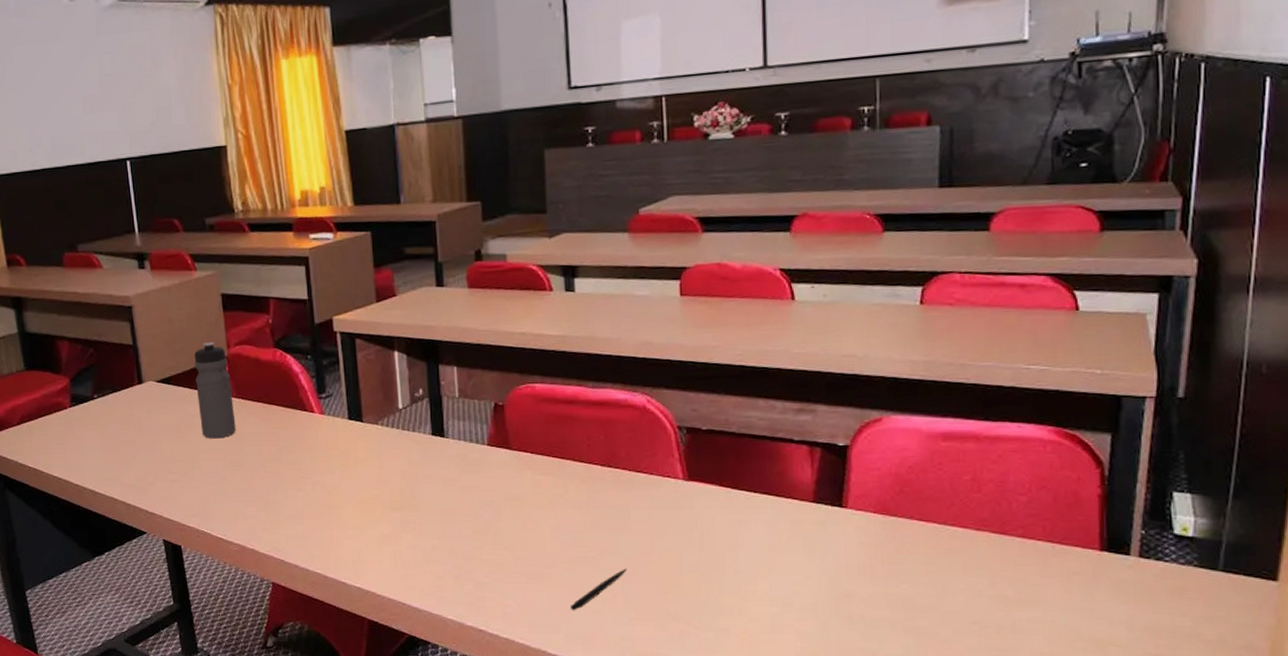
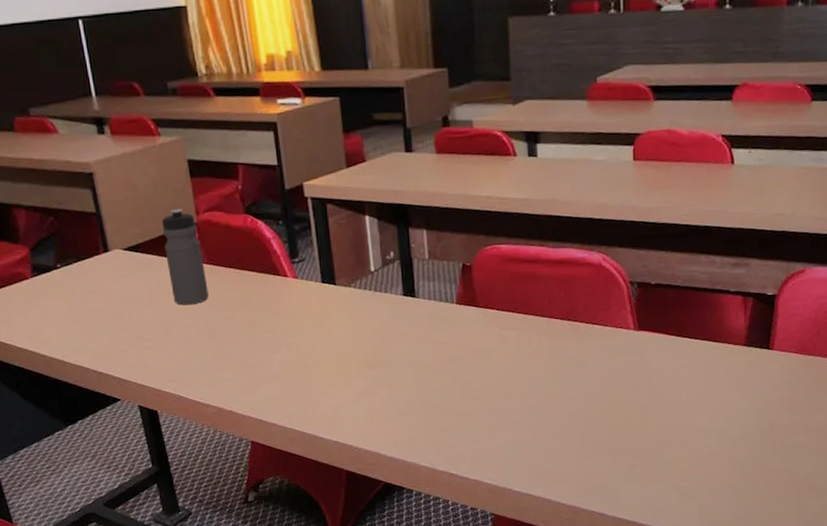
pen: present [571,569,627,611] -> none [533,412,584,452]

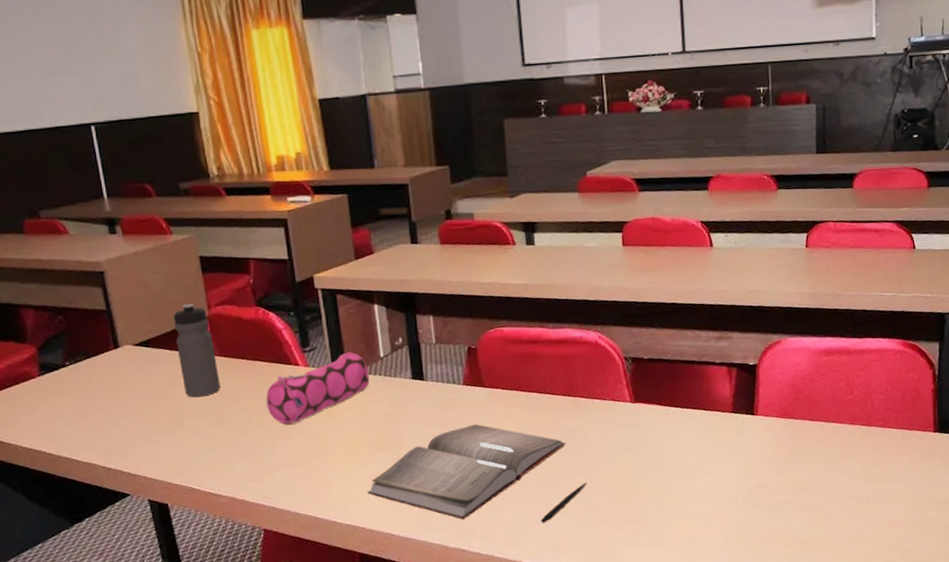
pencil case: none [254,264,360,337] -> present [266,352,370,425]
hardback book: none [355,345,563,443] -> present [367,424,566,520]
pen: none [533,412,584,452] -> present [541,482,587,524]

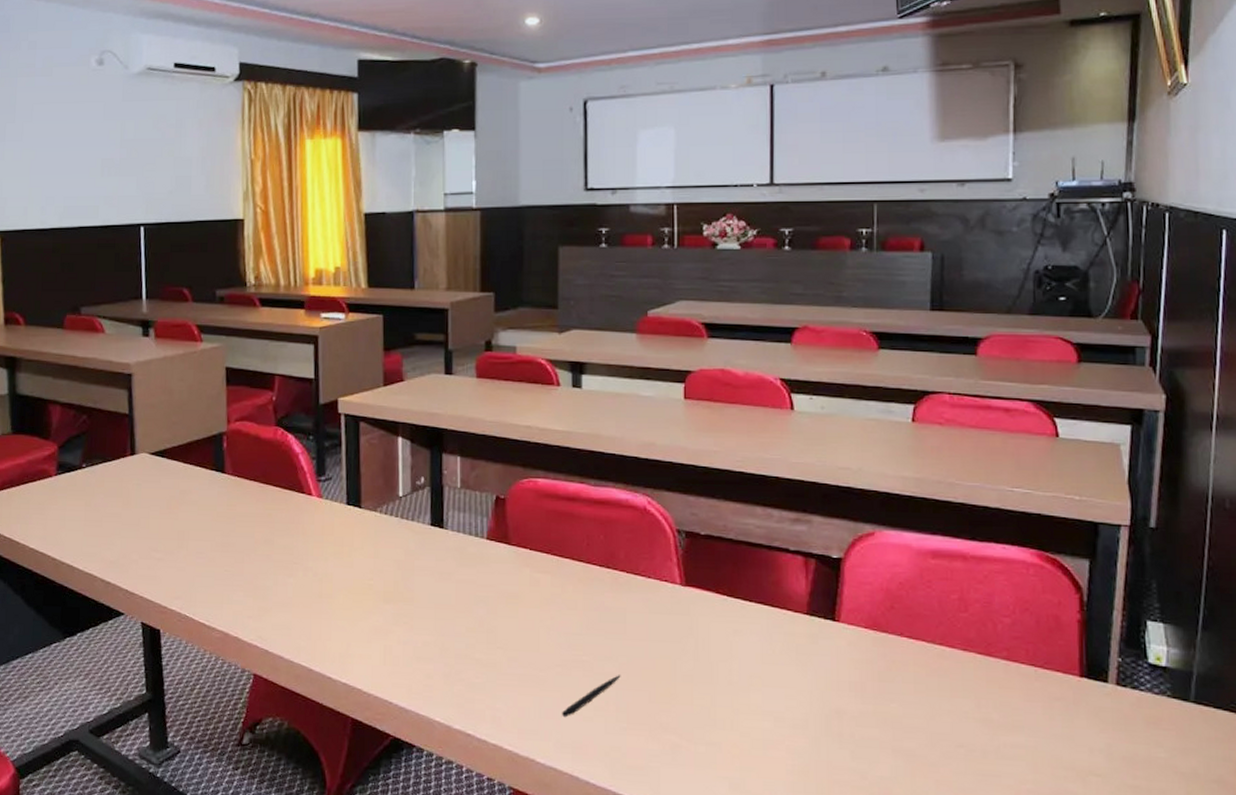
water bottle: present [173,303,221,398] -> none [191,416,229,517]
pencil case: present [266,352,370,425] -> none [273,486,385,560]
hardback book: present [367,424,566,520] -> none [368,586,599,698]

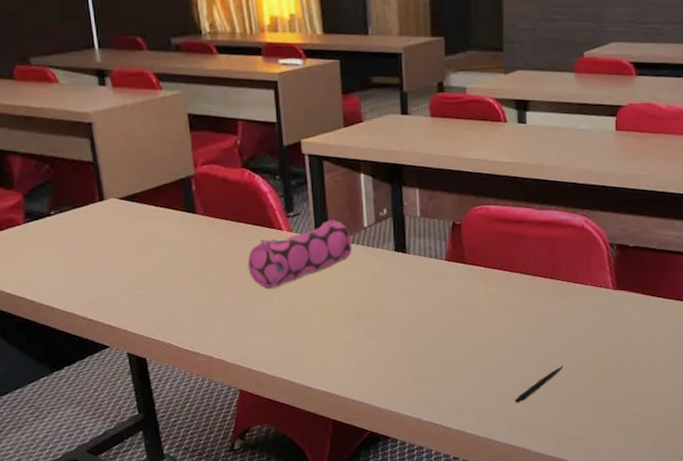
pencil case: none [273,486,385,560] -> present [248,219,352,288]

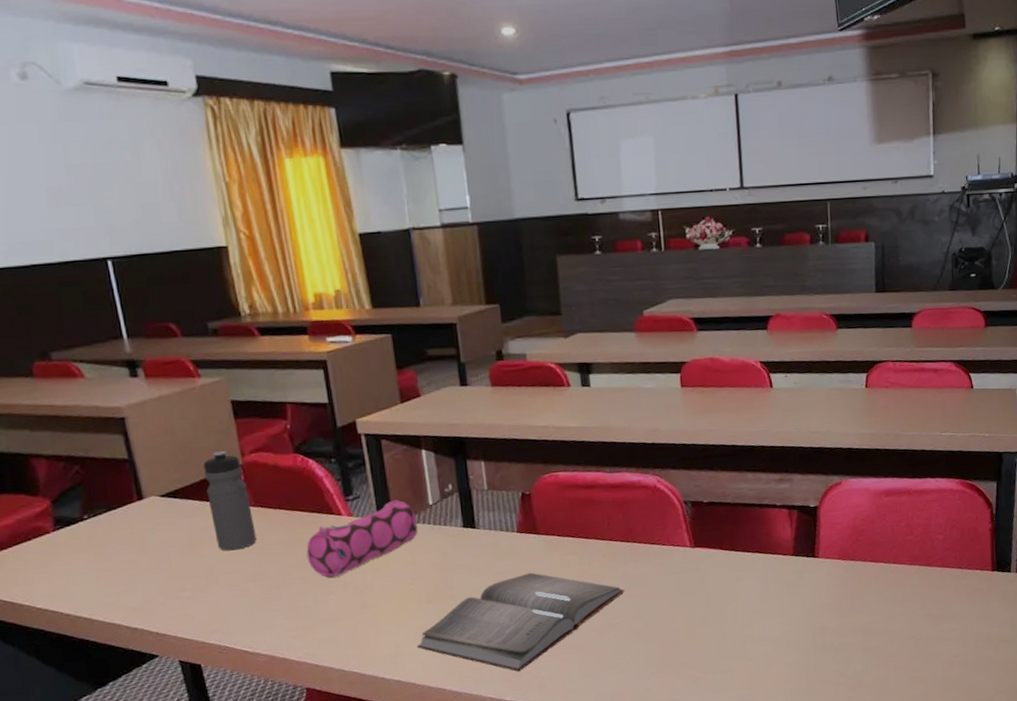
water bottle: none [159,161,203,255] -> present [203,451,257,551]
hardback book: none [343,300,545,394] -> present [417,572,625,672]
pen: present [515,366,564,404] -> none [600,630,647,674]

